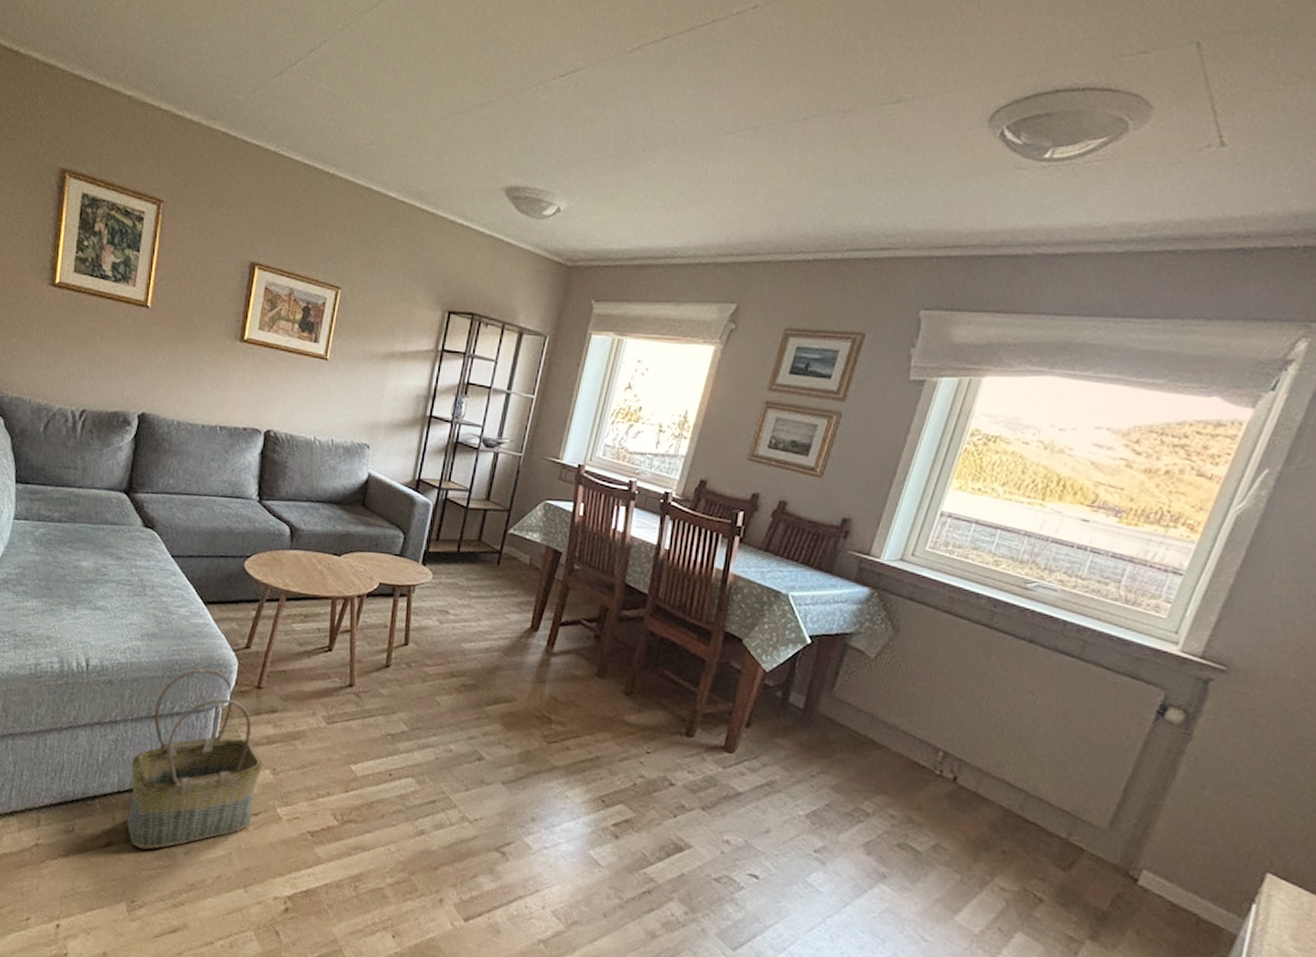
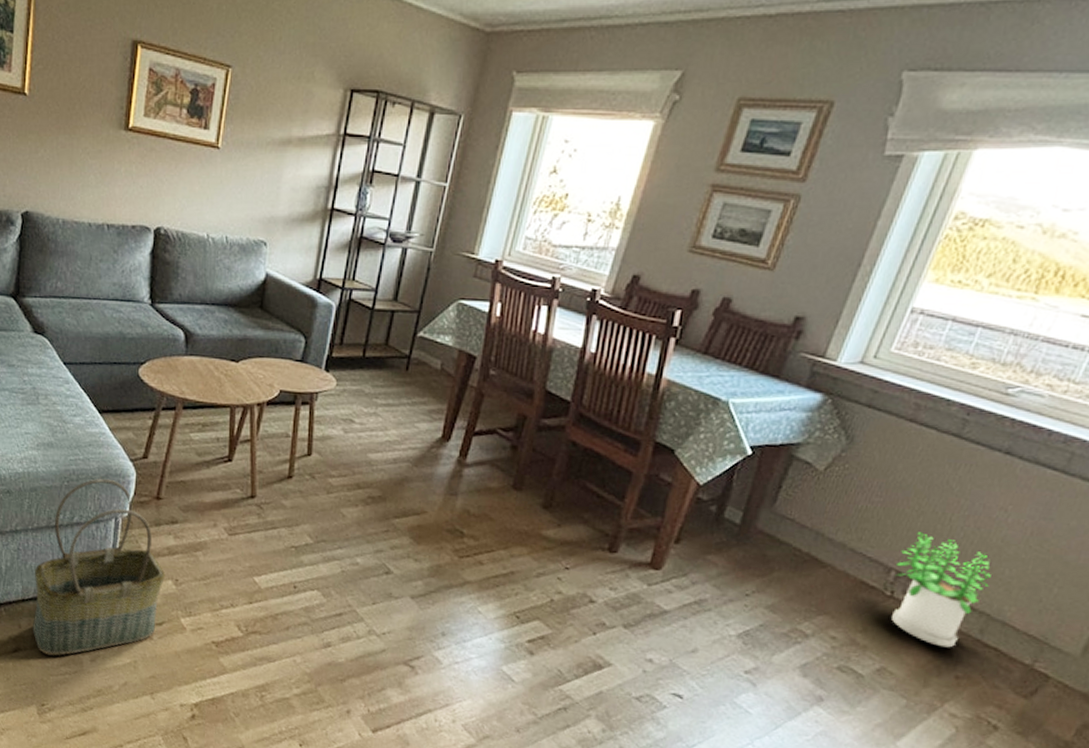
potted plant: none [942,714,1026,824] -> present [892,532,991,648]

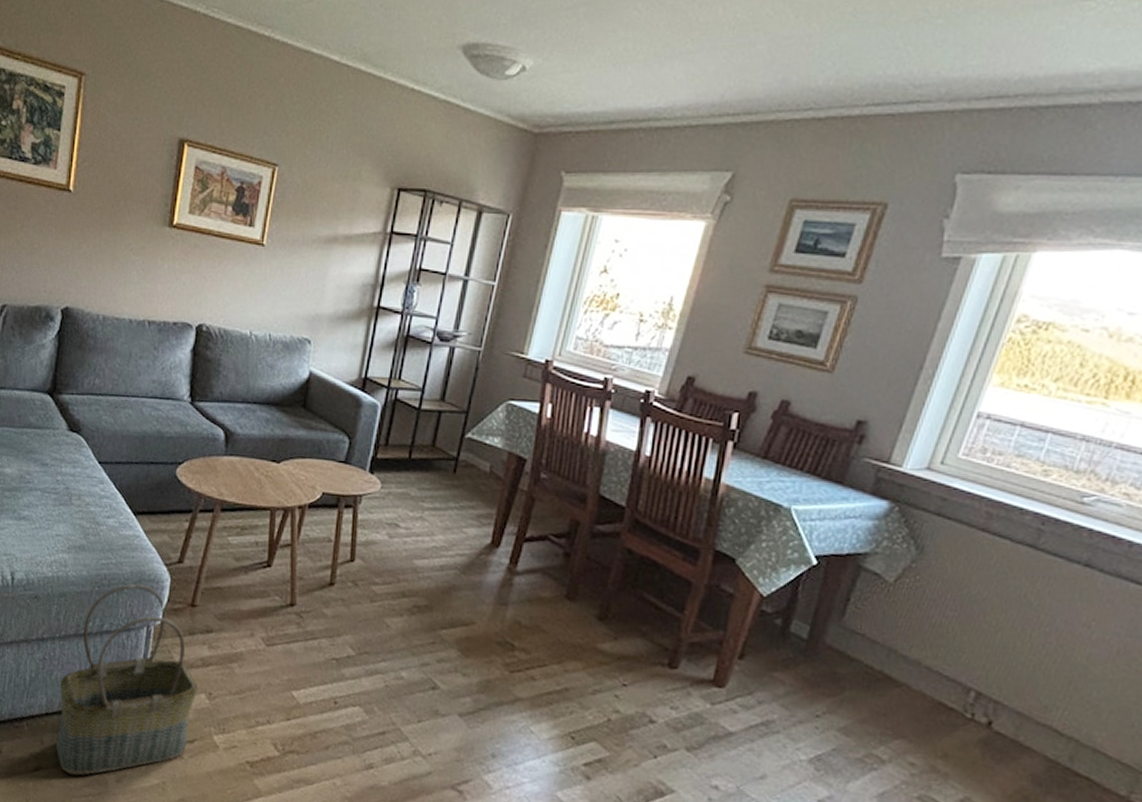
potted plant: present [892,532,991,648] -> none [974,649,1078,777]

